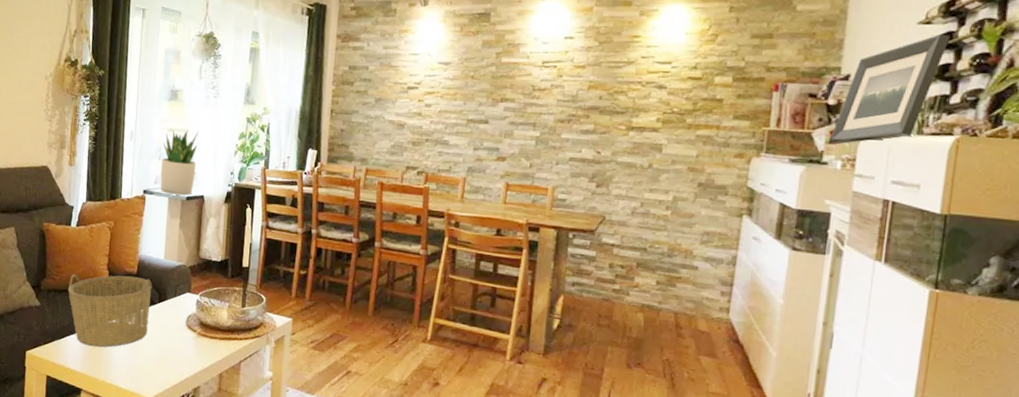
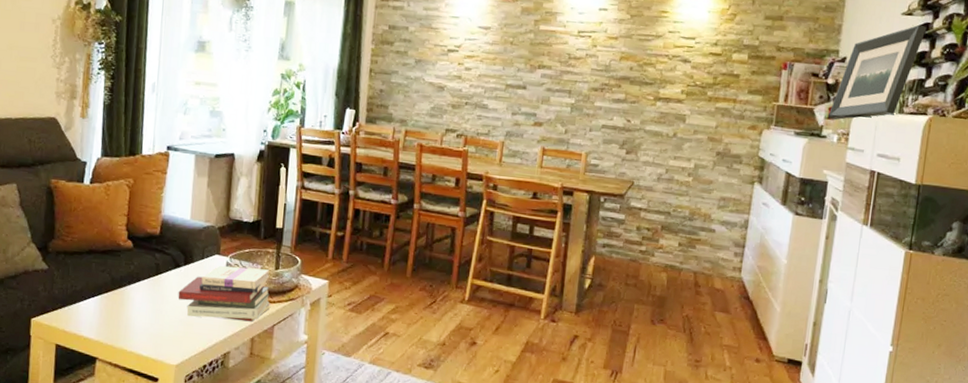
basket: present [67,274,152,347] -> none [80,235,177,313]
books: none [153,303,238,358] -> present [178,265,271,322]
planter: present [160,130,199,196] -> none [186,84,229,154]

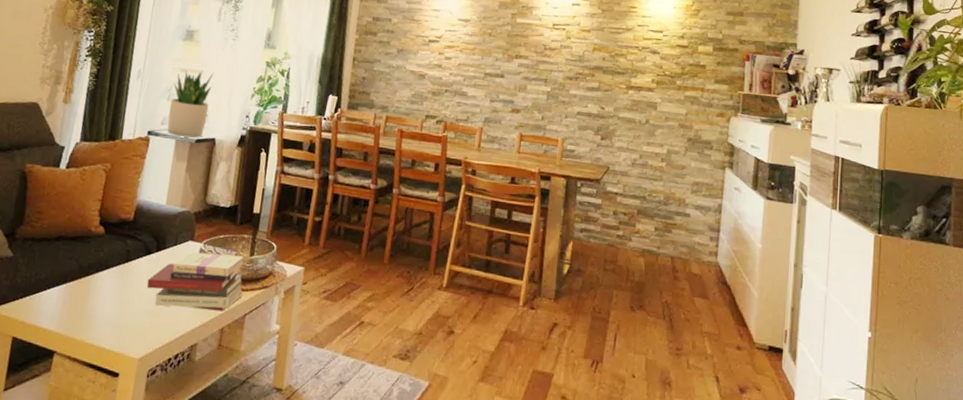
planter: none [186,84,229,154] -> present [167,71,214,139]
picture frame: present [827,24,927,120] -> none [790,21,875,108]

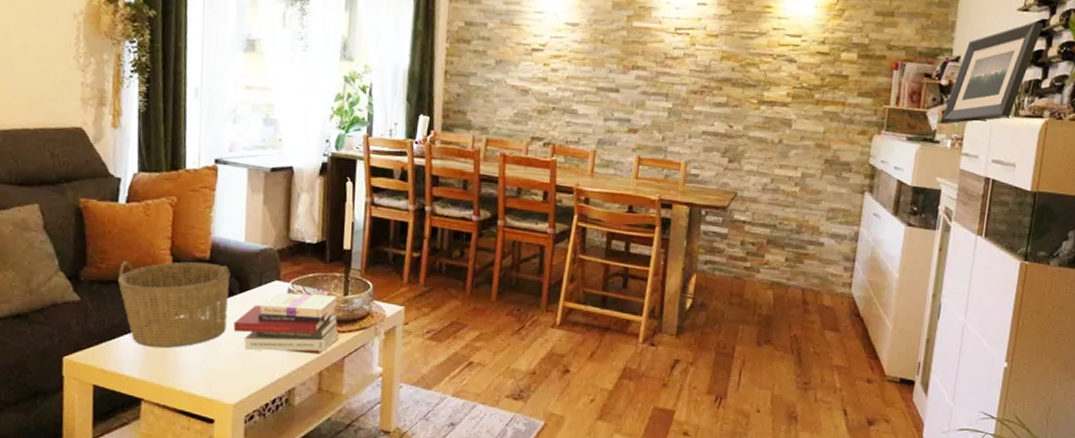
basket: none [48,221,150,302] -> present [117,261,231,348]
planter: present [167,71,214,139] -> none [236,88,284,167]
picture frame: none [790,21,875,108] -> present [941,21,1044,124]

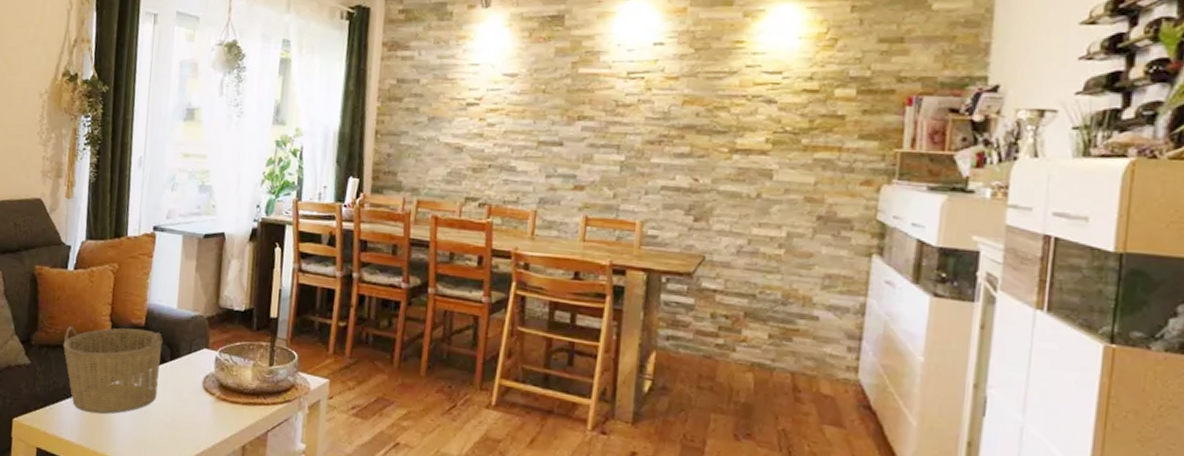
books: present [233,292,340,354] -> none [163,361,264,427]
picture frame: present [941,21,1044,124] -> none [975,35,1120,169]

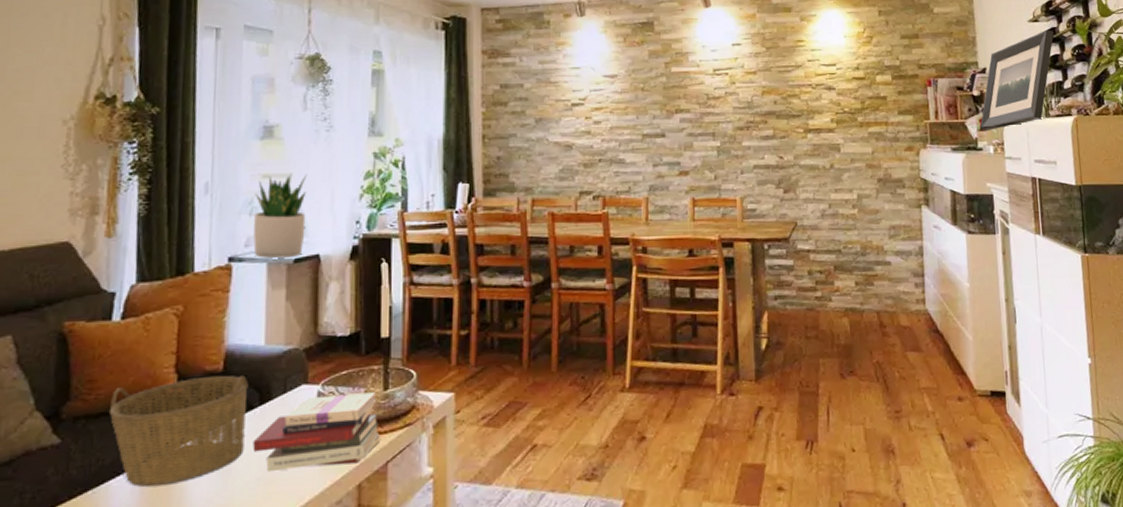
books: none [163,361,264,427] -> present [252,392,381,472]
planter: none [173,155,219,234] -> present [253,174,307,259]
picture frame: none [975,35,1120,169] -> present [979,29,1054,131]

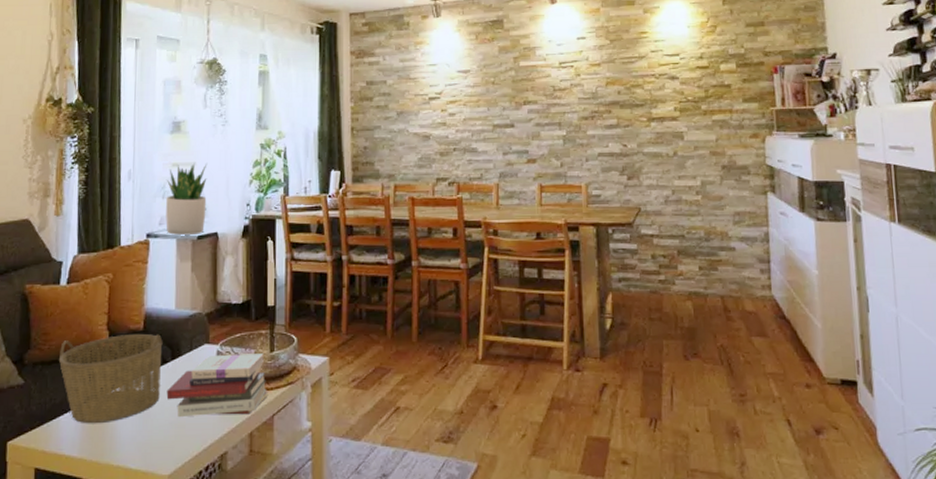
picture frame: present [979,29,1054,131] -> none [829,12,911,118]

